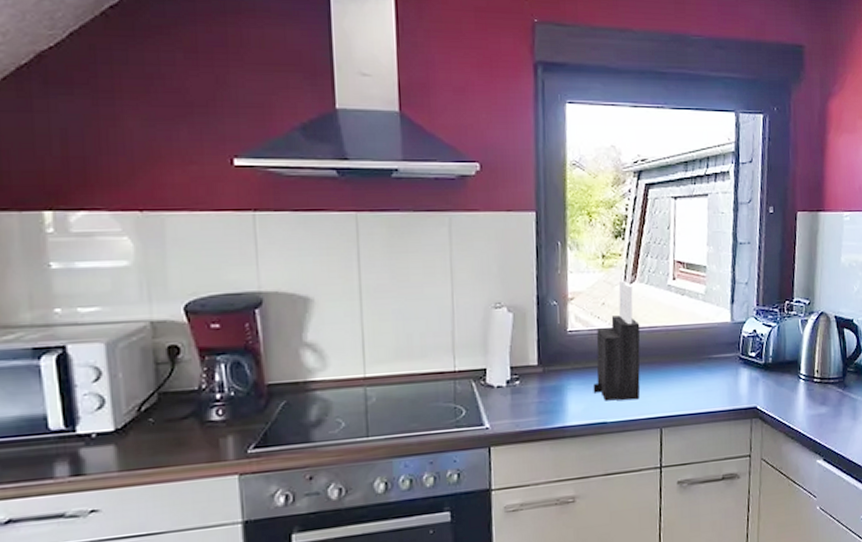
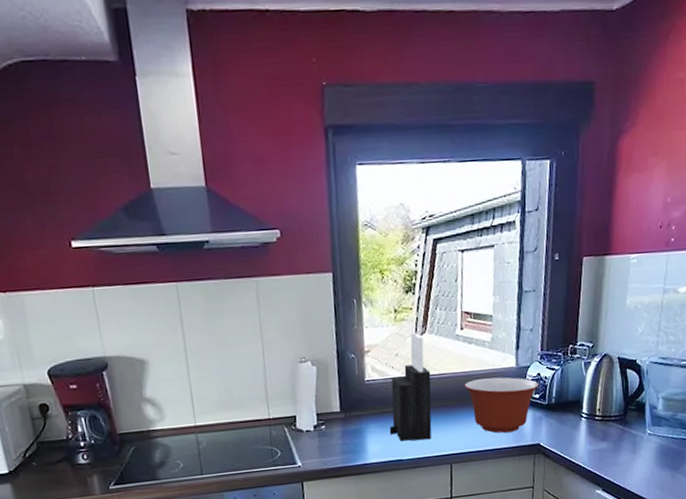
mixing bowl: none [676,332,755,394] -> present [464,377,539,433]

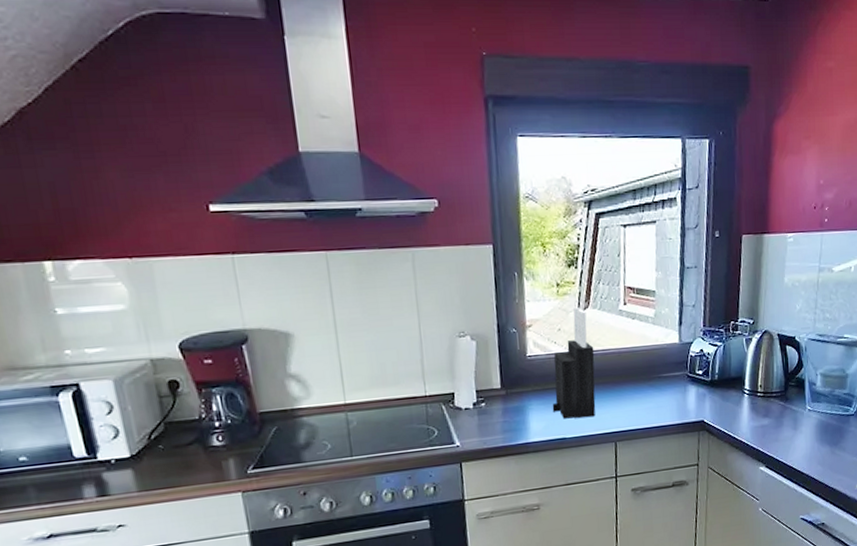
mixing bowl: present [464,377,539,433] -> none [628,353,702,410]

